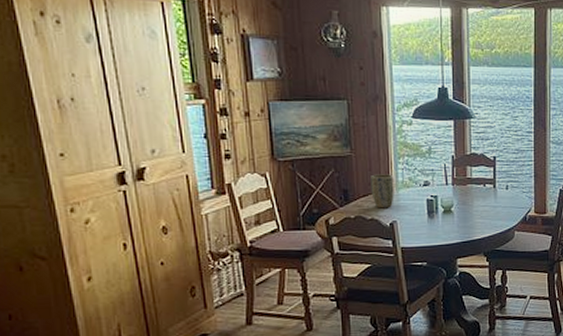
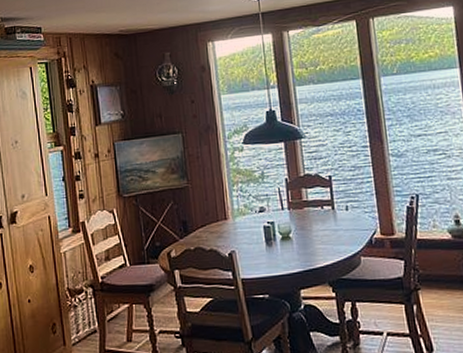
plant pot: present [371,174,394,208] -> none [207,202,231,239]

